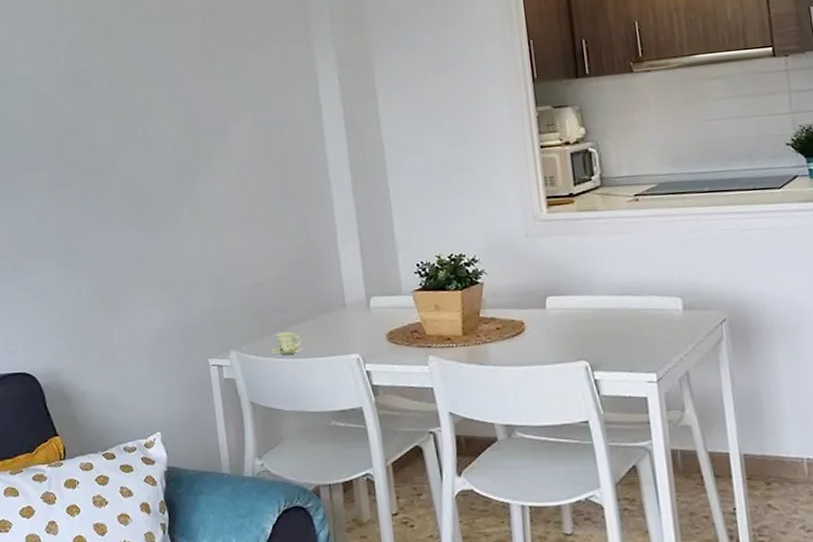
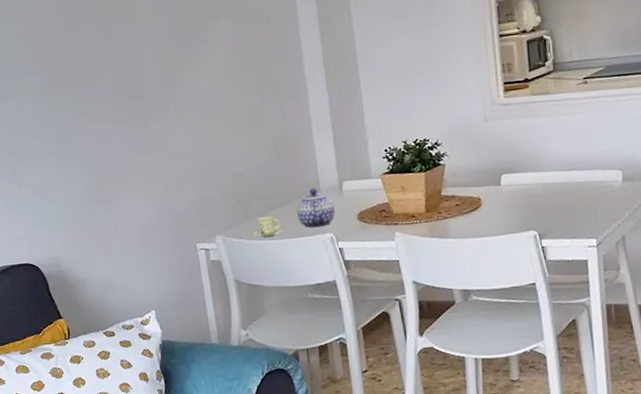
teapot: none [319,303,362,346] -> present [296,188,335,227]

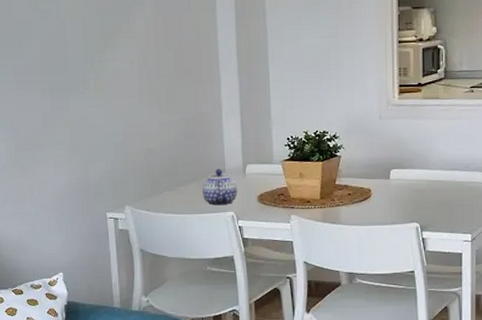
cup and saucer: present [252,215,282,238] -> none [159,191,187,211]

